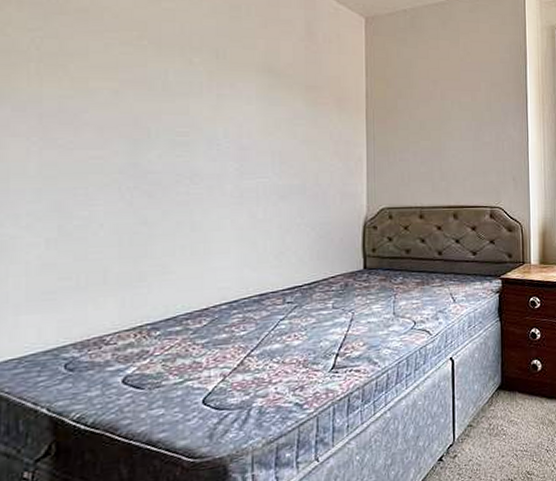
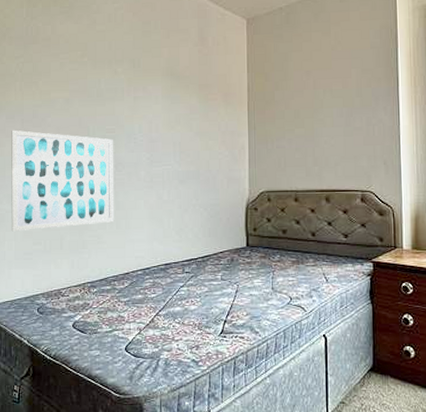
wall art: none [19,126,188,264] -> present [11,130,115,232]

